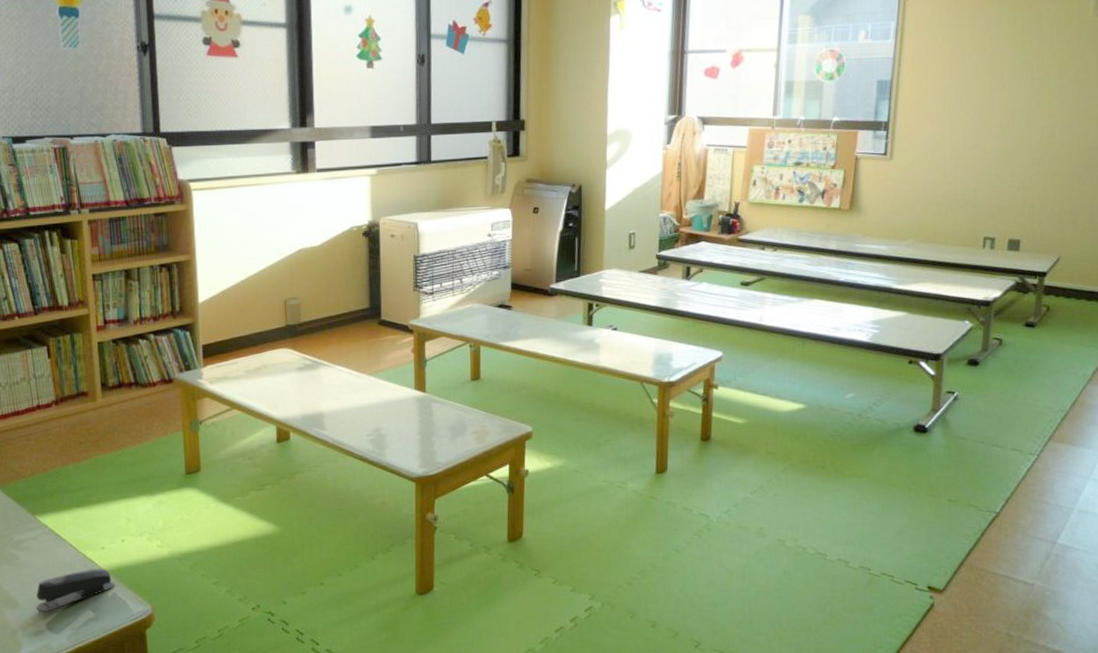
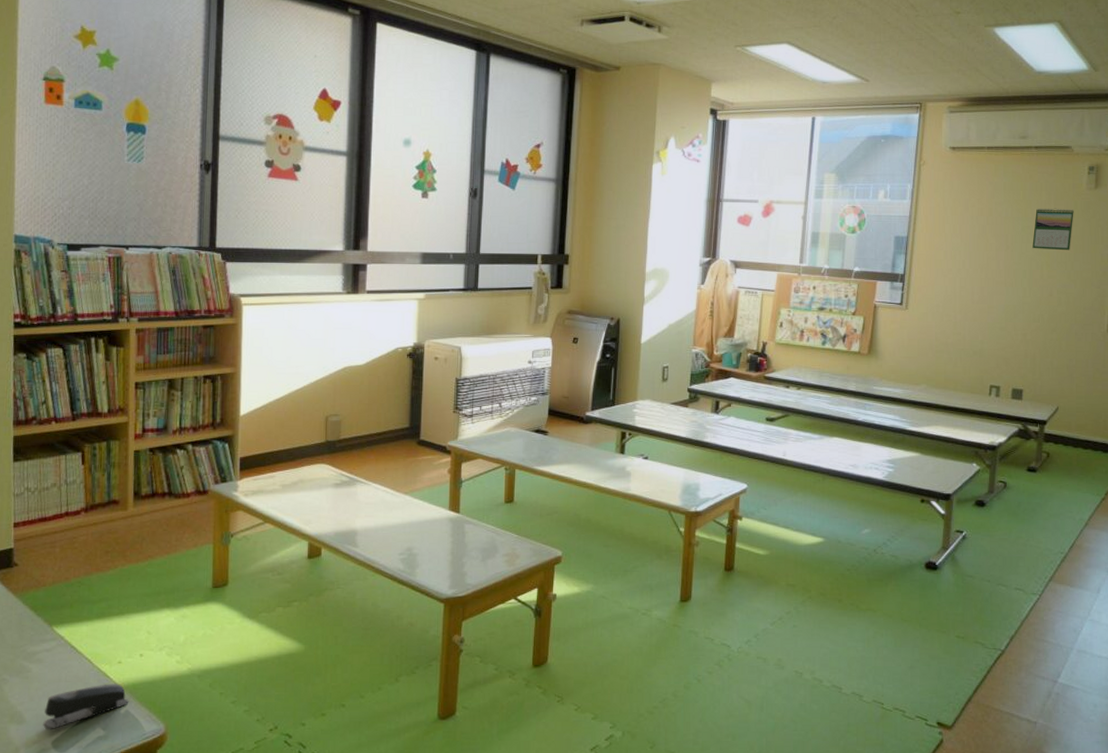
calendar: none [1032,39,1079,86] -> present [1032,208,1074,251]

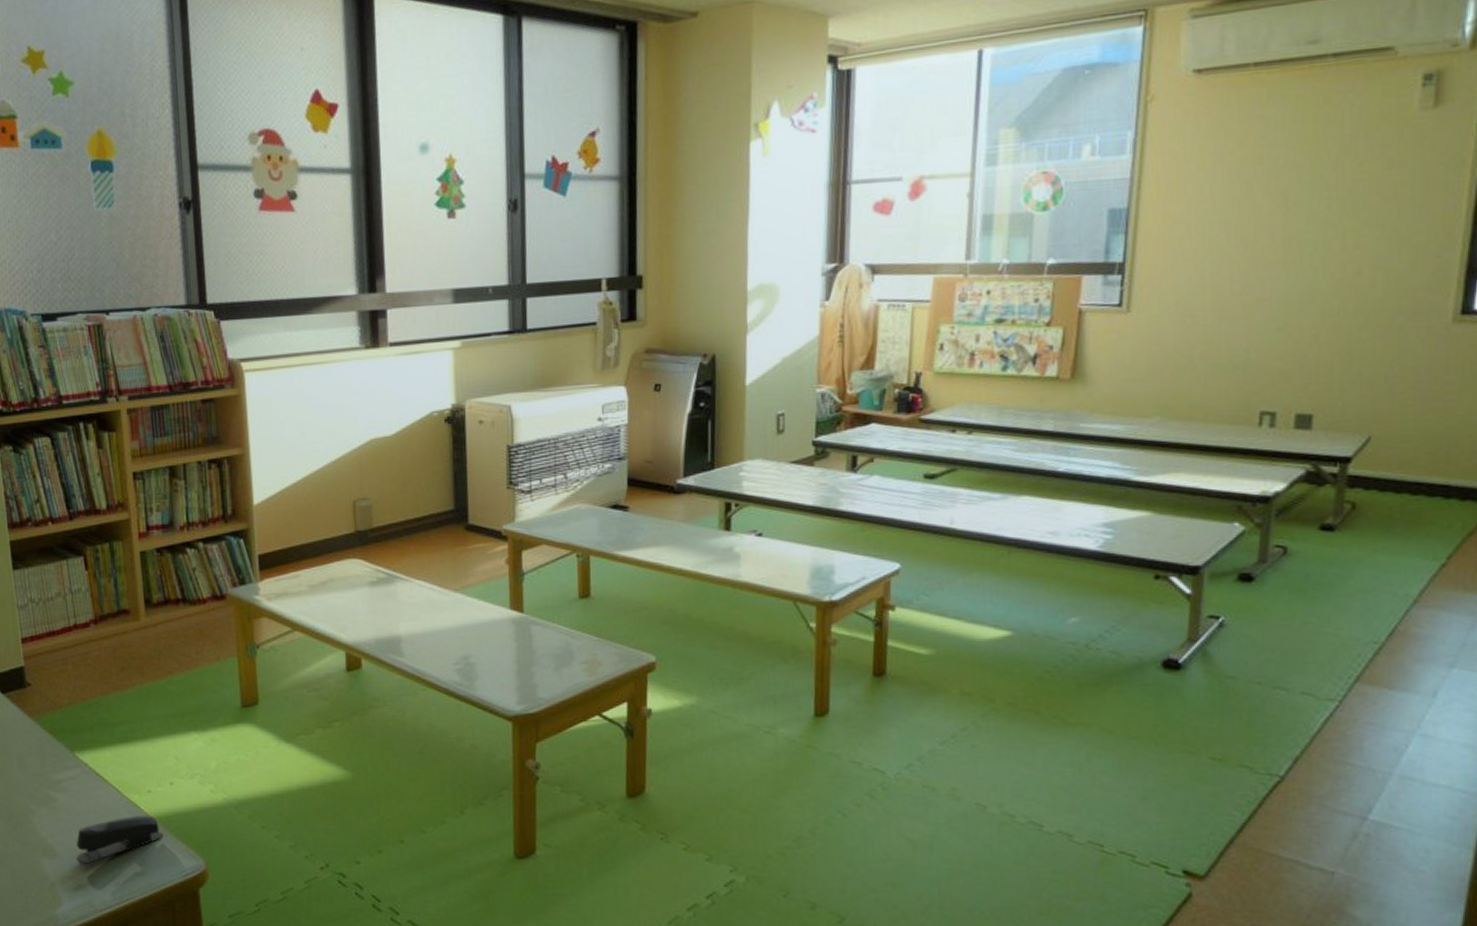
calendar: present [1032,208,1074,251] -> none [1328,143,1398,208]

